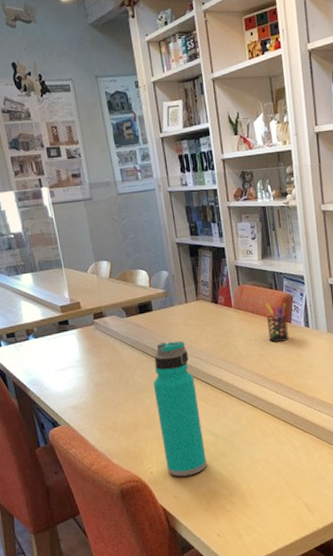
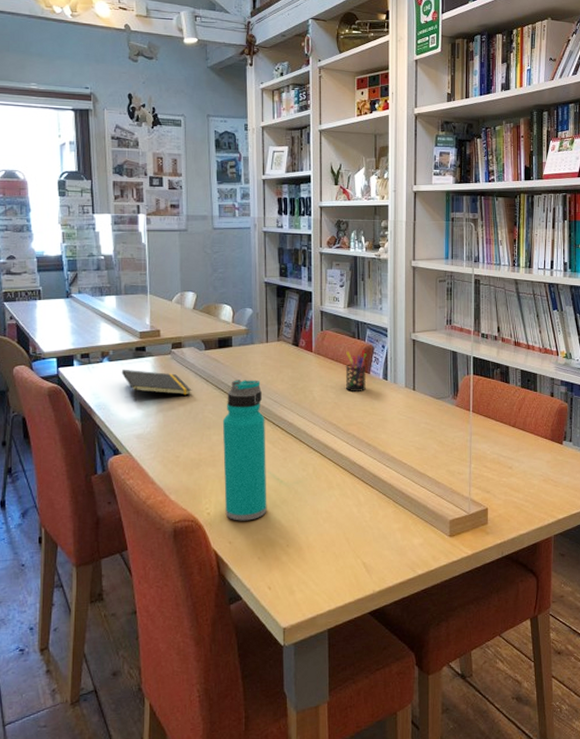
notepad: none [48,343,120,375] -> present [121,369,192,402]

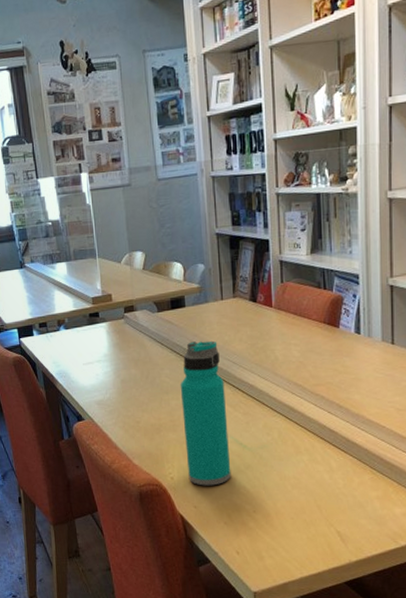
notepad: present [121,369,192,402] -> none [77,336,148,369]
pen holder: present [345,350,367,393] -> none [310,301,335,350]

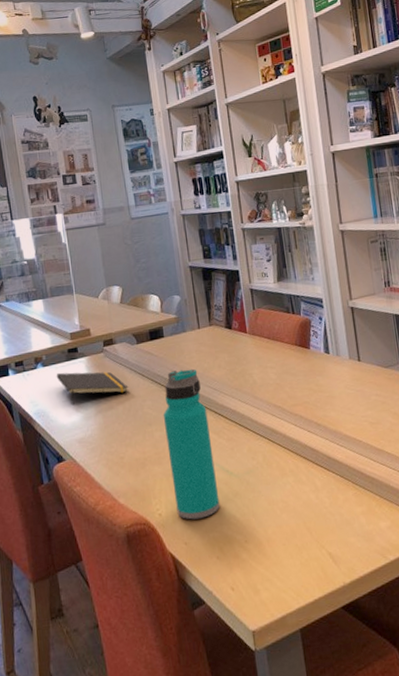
notepad: none [77,336,148,369] -> present [56,372,129,406]

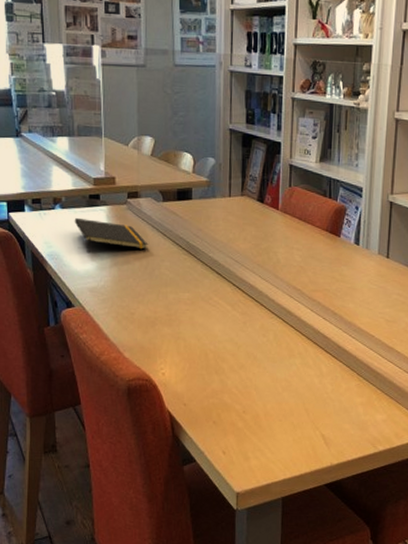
water bottle: present [163,368,220,520] -> none [179,236,225,384]

